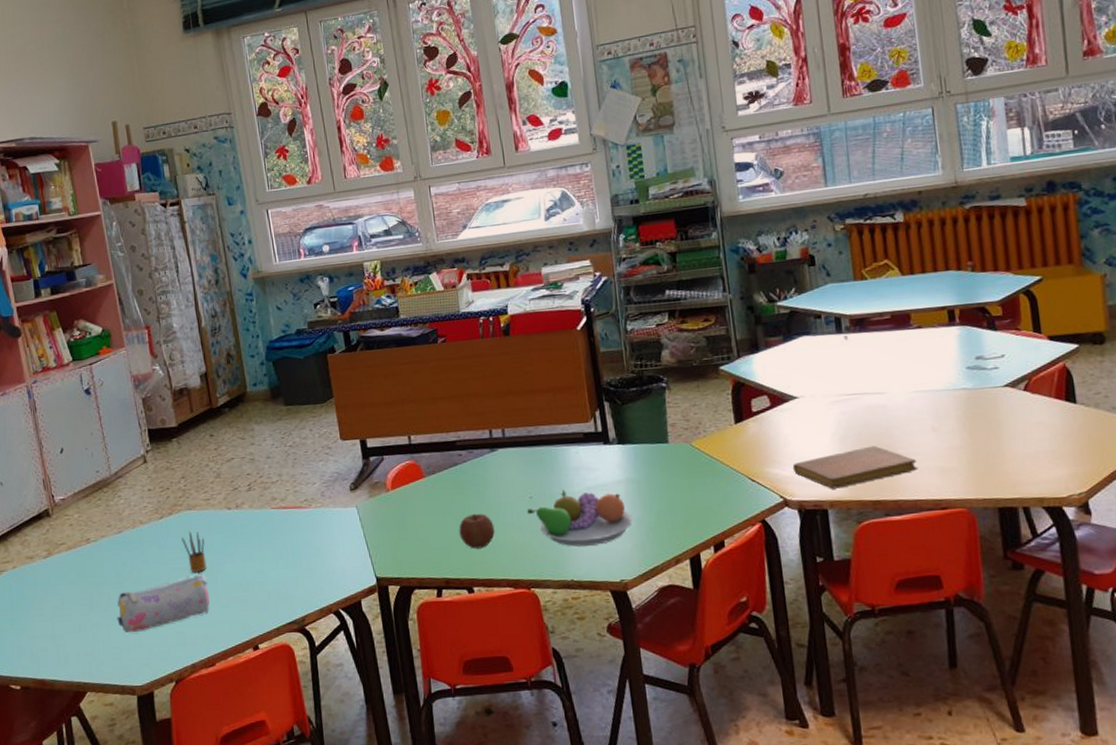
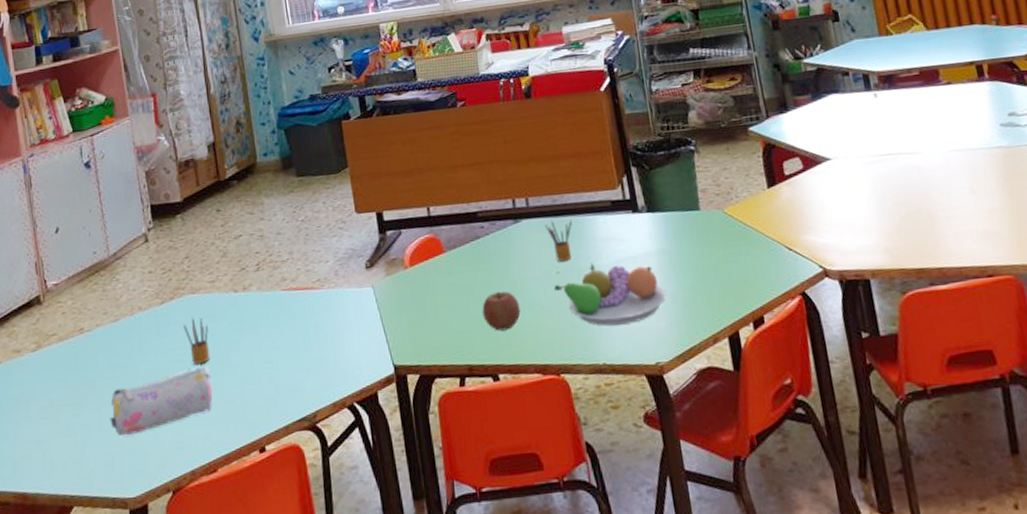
pencil box: none [520,450,546,488] -> present [545,220,572,262]
notebook: present [792,445,918,489] -> none [830,209,960,257]

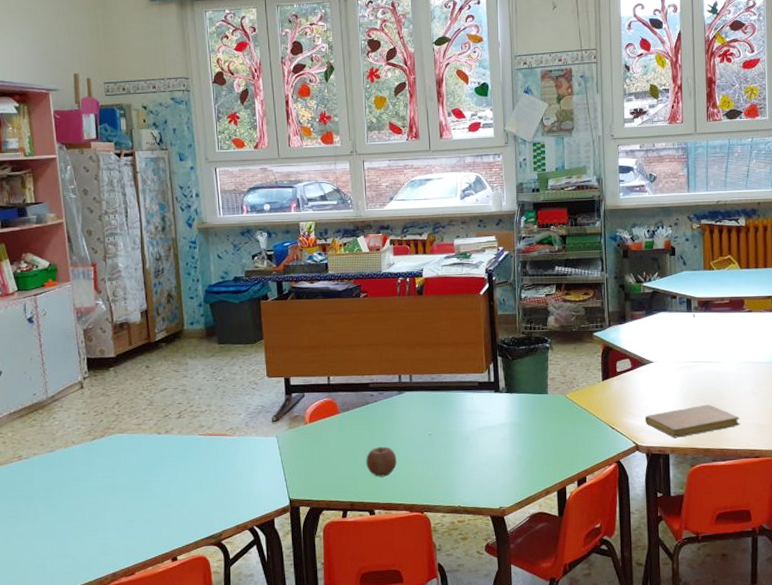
pencil case: present [110,365,213,437] -> none [43,491,134,544]
pencil box: present [183,317,210,365] -> none [111,452,134,491]
pencil box: present [545,220,572,262] -> none [423,394,445,427]
fruit bowl: present [554,263,667,326] -> none [426,429,514,478]
notebook: none [830,209,960,257] -> present [644,404,740,438]

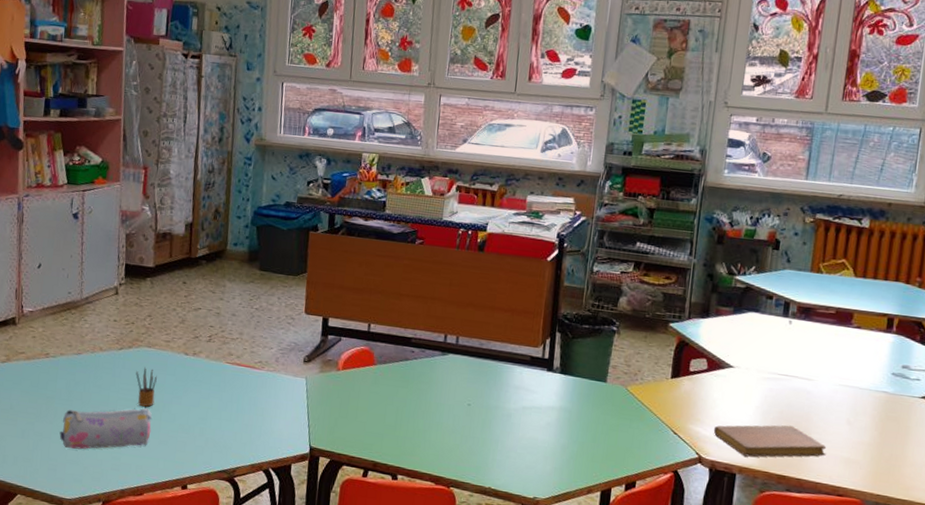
pencil case: none [43,491,134,544] -> present [59,408,153,450]
pencil box: none [111,452,134,491] -> present [136,366,157,407]
apple: present [366,446,397,477] -> none [395,407,430,441]

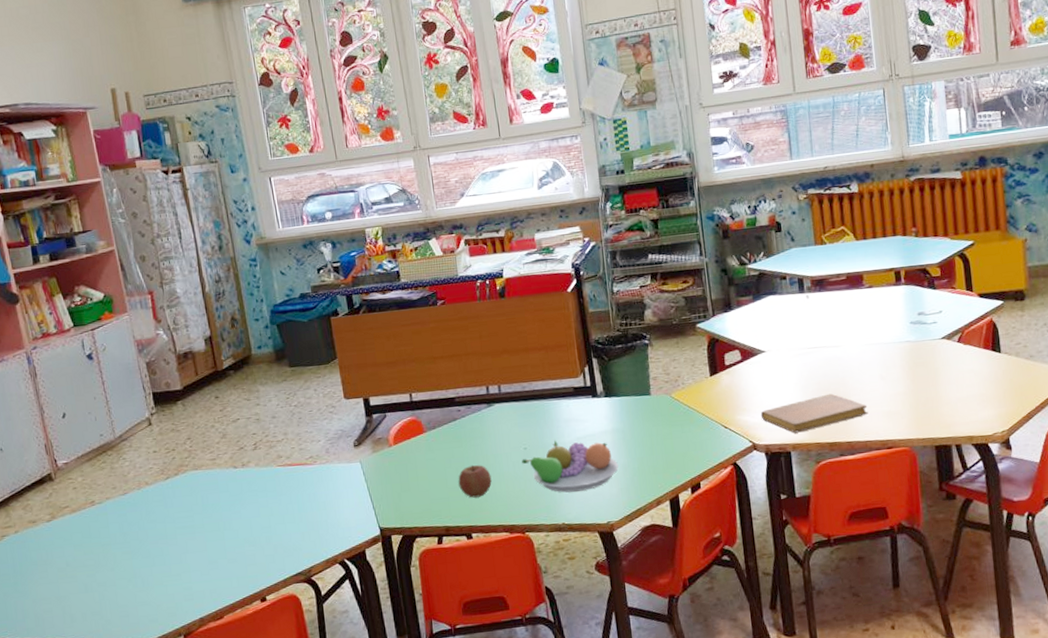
pencil case: present [59,408,153,450] -> none [123,530,217,592]
pencil box: present [136,366,157,407] -> none [188,490,214,531]
apple: none [395,407,430,441] -> present [458,465,492,498]
fruit bowl: none [463,404,559,461] -> present [522,440,619,493]

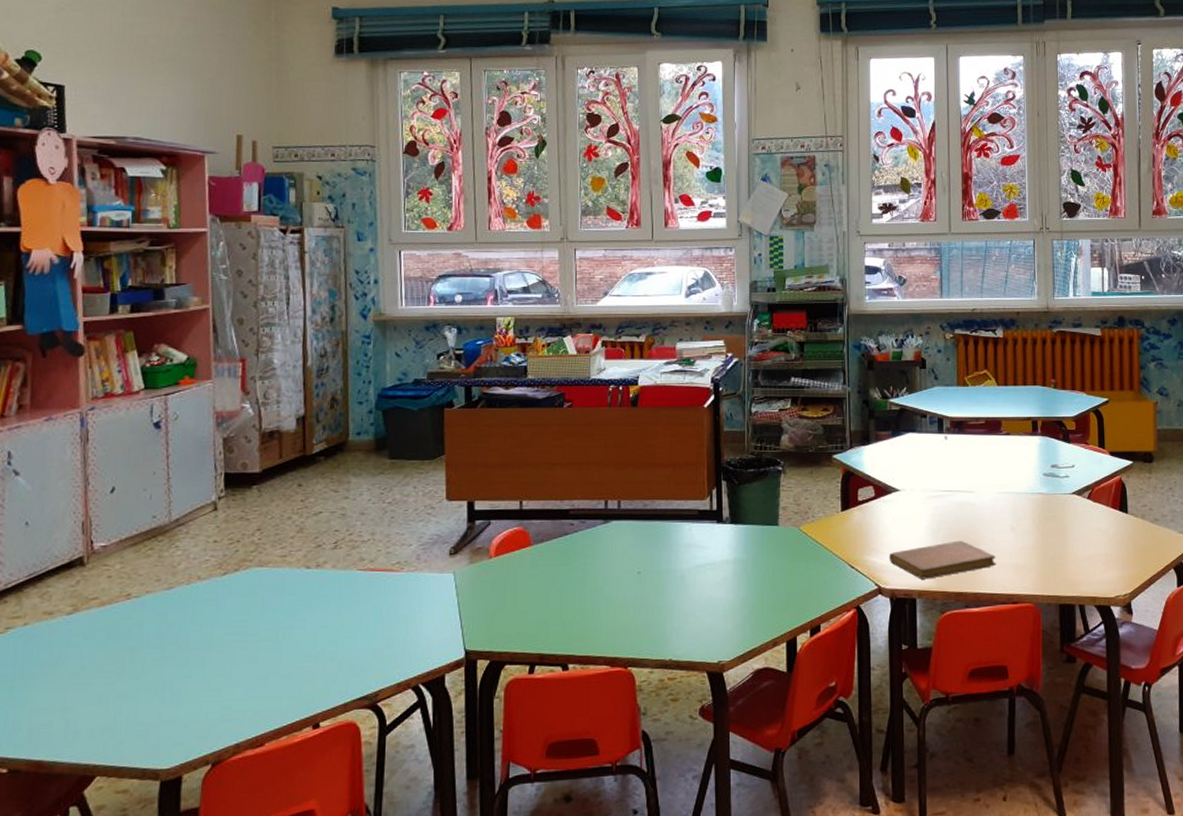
apple: present [458,465,492,498] -> none [561,586,598,624]
fruit bowl: present [522,440,619,493] -> none [633,566,738,625]

